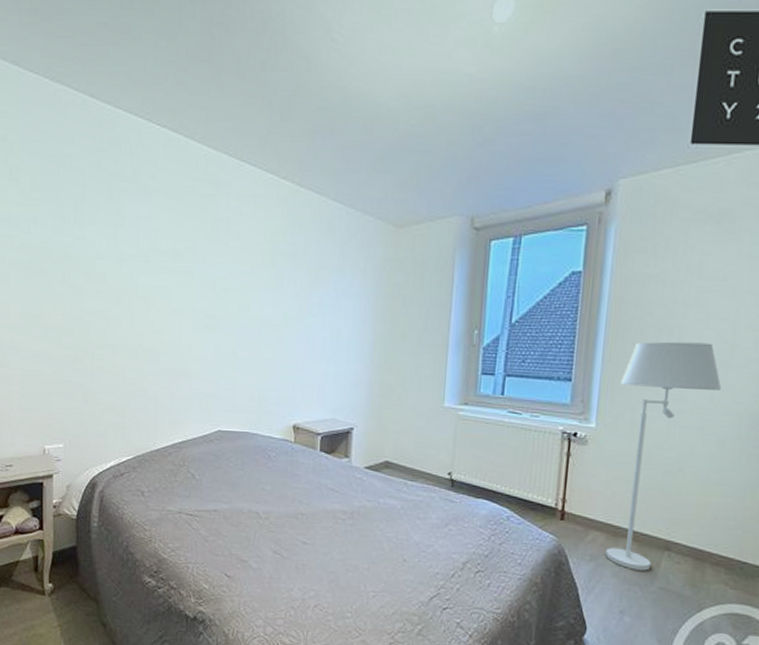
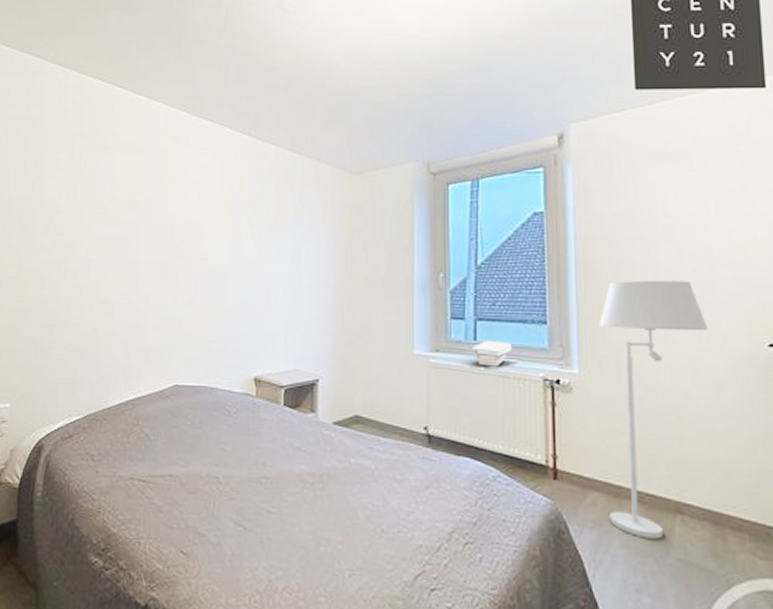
books: none [499,395,537,420] -> present [472,340,512,367]

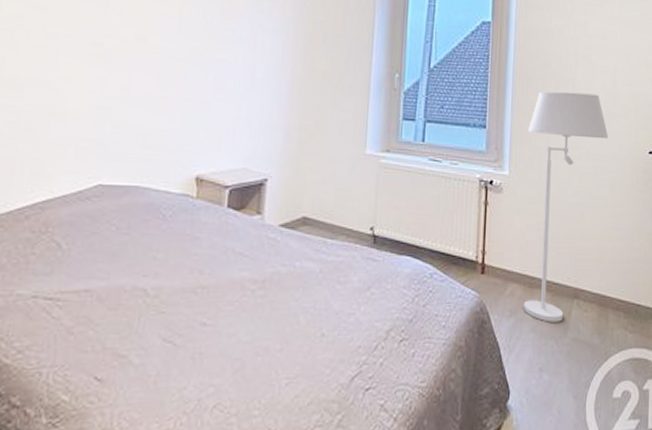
books: present [472,340,512,367] -> none [420,142,455,168]

